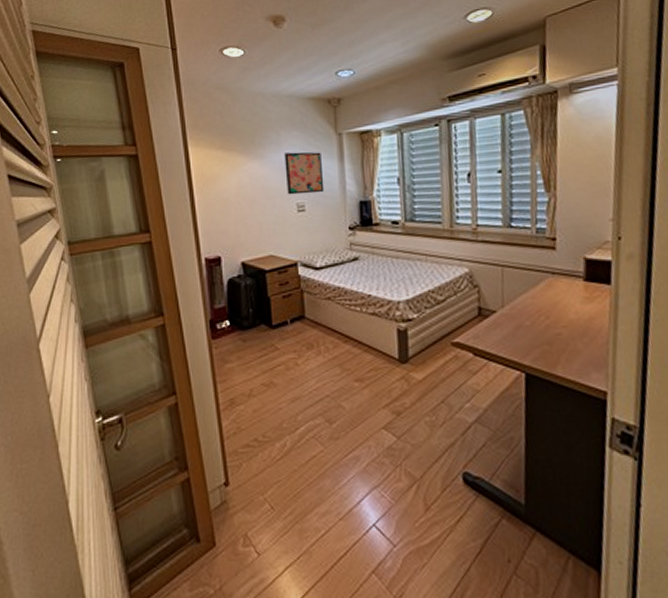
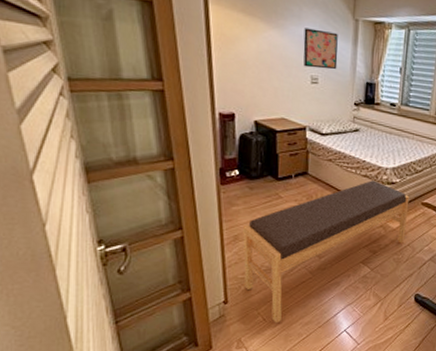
bench: none [239,319,437,513] -> present [242,180,410,324]

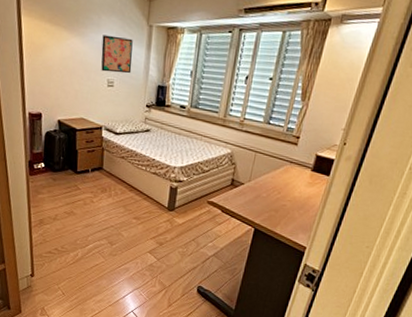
bench: present [242,180,410,324] -> none [46,178,196,298]

